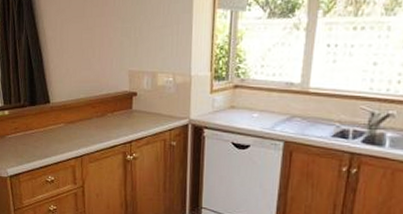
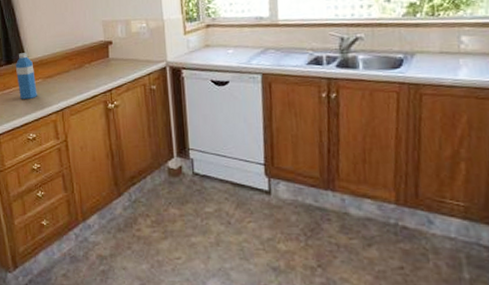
water bottle: none [38,95,59,142] -> present [15,53,37,99]

